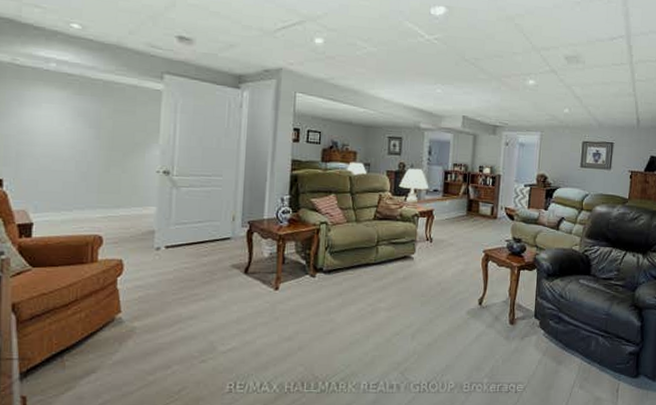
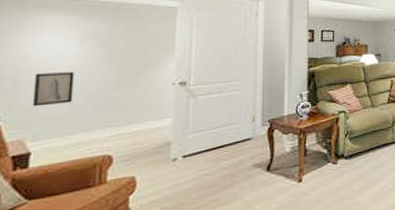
wall art: none [33,147,68,180] -> present [32,72,75,107]

